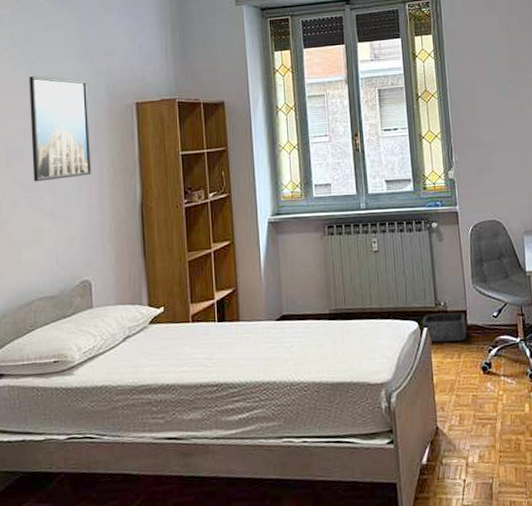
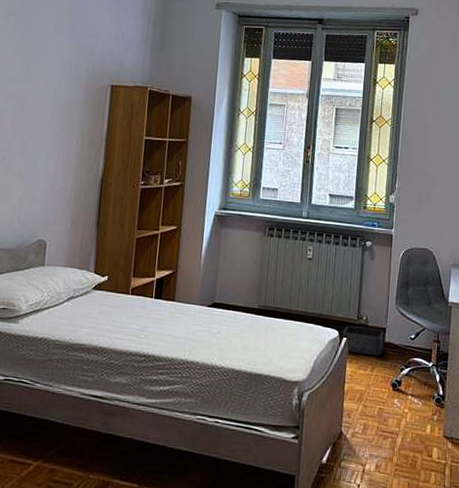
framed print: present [29,76,91,182] -> none [9,46,70,145]

